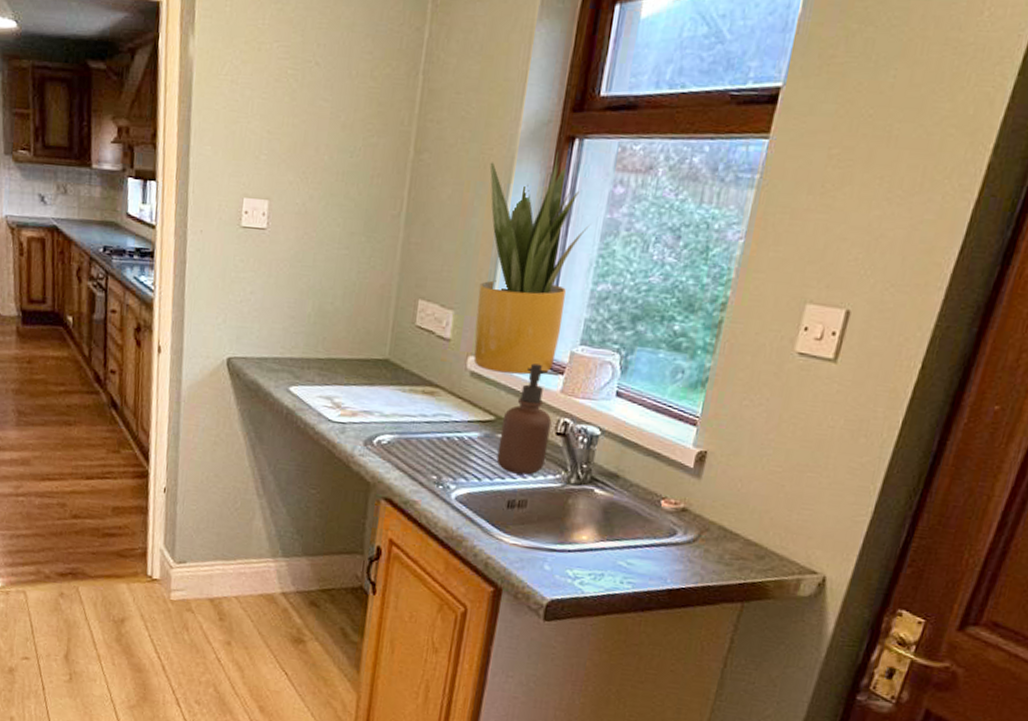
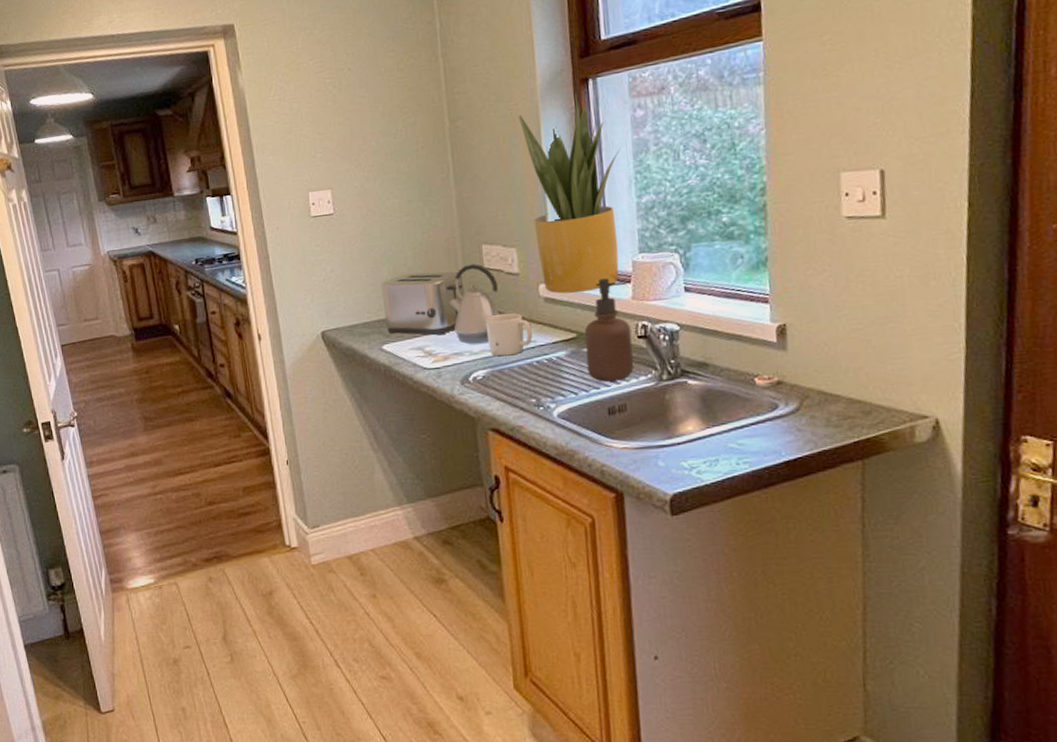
toaster: none [298,313,392,389] -> present [381,271,465,336]
kettle: none [369,318,426,408] -> present [450,263,500,345]
mug: none [401,378,450,426] -> present [485,312,532,357]

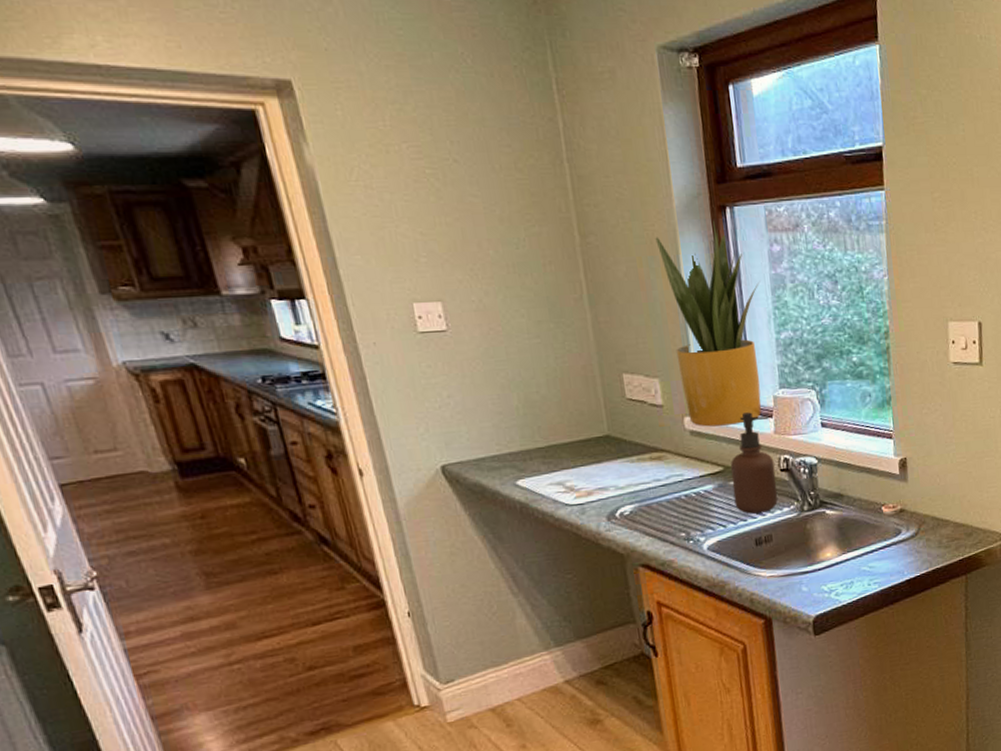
toaster: present [381,271,465,336] -> none [510,401,607,470]
kettle: present [450,263,500,345] -> none [590,393,645,479]
mug: present [485,312,532,357] -> none [630,445,680,491]

